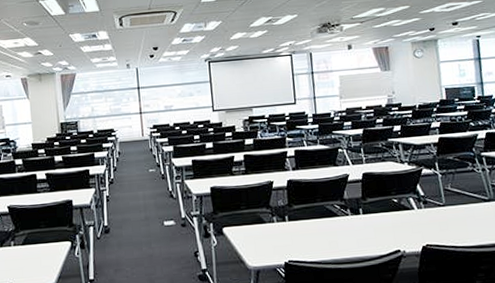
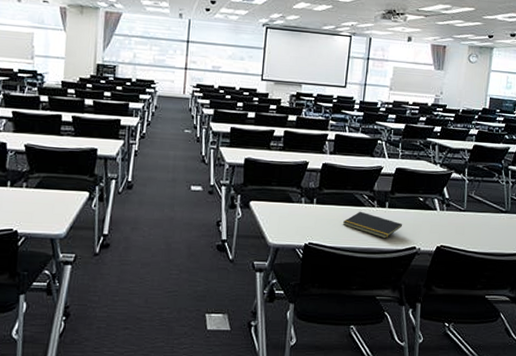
notepad: none [318,221,381,246] -> present [342,211,402,239]

